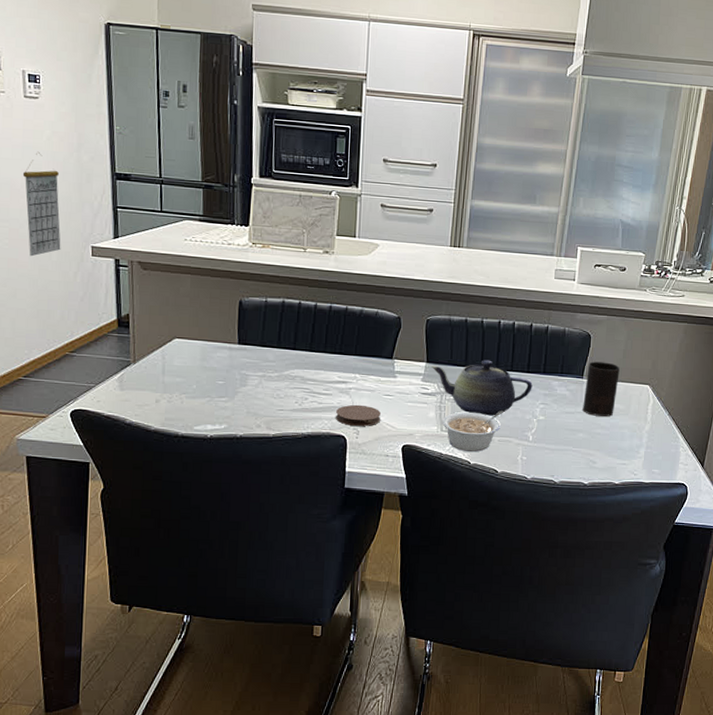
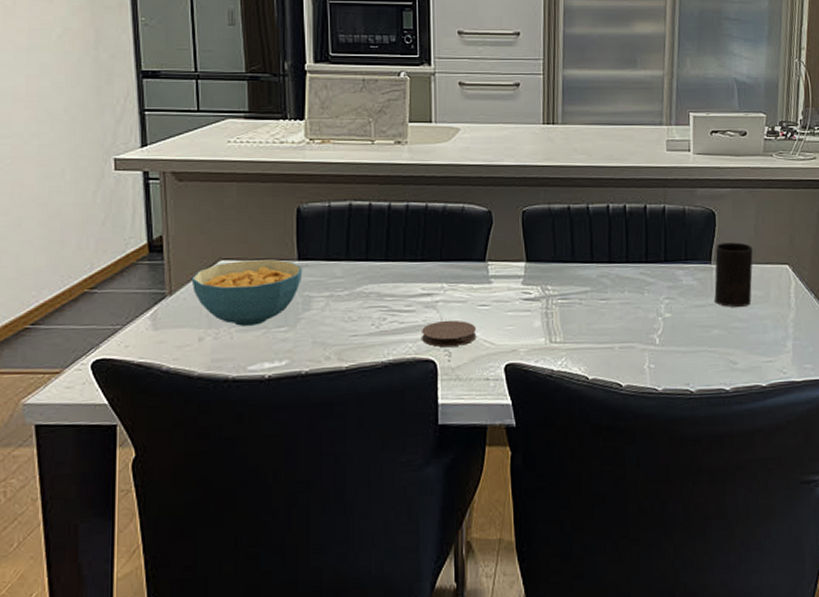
calendar: present [22,151,61,257] -> none [28,53,77,177]
cereal bowl: none [151,340,242,394] -> present [191,259,303,326]
teapot: present [431,360,533,416] -> none [532,252,654,319]
legume: present [442,411,505,453] -> none [551,311,624,366]

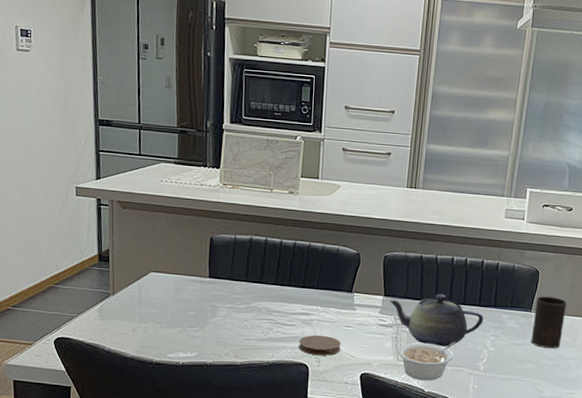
cereal bowl: present [191,259,303,326] -> none [129,274,212,324]
teapot: none [532,252,654,319] -> present [388,294,484,347]
legume: none [551,311,624,366] -> present [398,342,457,381]

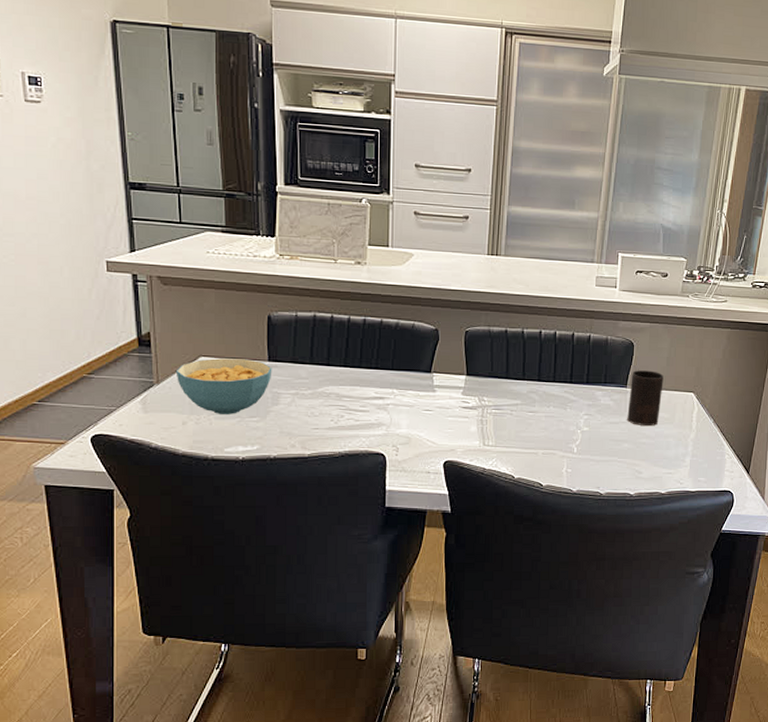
cereal bowl: none [129,274,212,324] -> present [175,358,272,414]
coaster: present [299,335,341,355] -> none [374,421,420,443]
teapot: present [388,294,484,347] -> none [471,371,576,429]
legume: present [398,342,457,381] -> none [485,423,548,466]

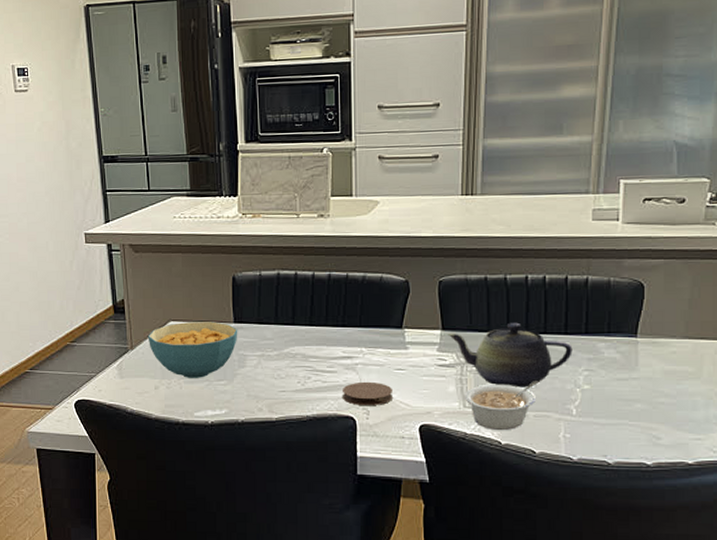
coaster: none [374,421,420,443] -> present [343,381,392,405]
teapot: none [471,371,576,429] -> present [448,322,572,388]
legume: none [485,423,548,466] -> present [465,381,540,431]
cup: present [627,370,664,426] -> none [639,316,685,382]

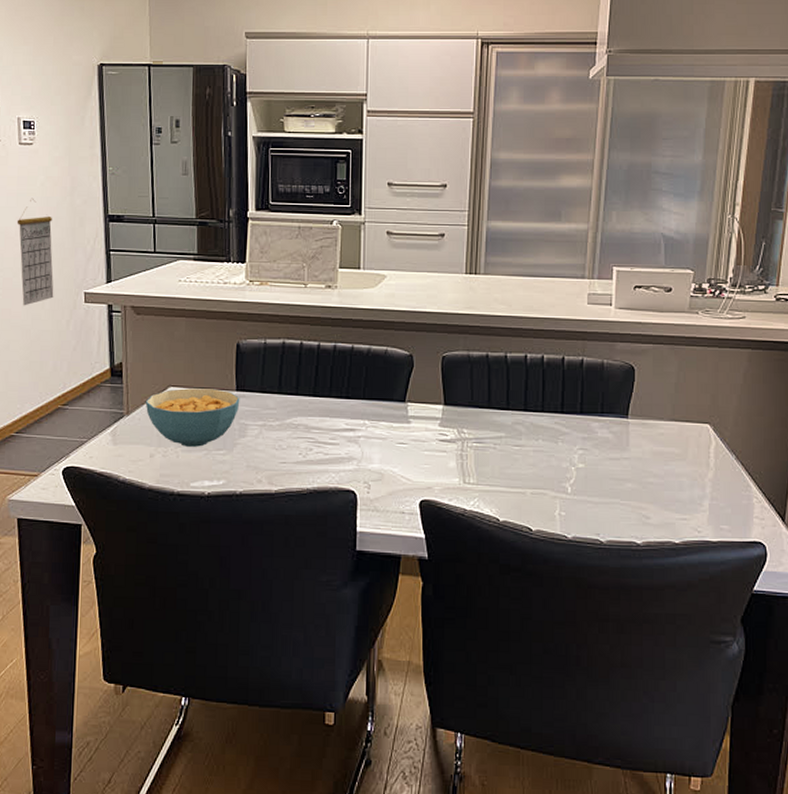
calendar: none [17,143,57,249] -> present [17,198,54,306]
coaster: present [343,381,392,405] -> none [344,454,394,479]
teapot: present [448,322,572,388] -> none [449,400,568,465]
legume: present [465,381,540,431] -> none [465,458,537,508]

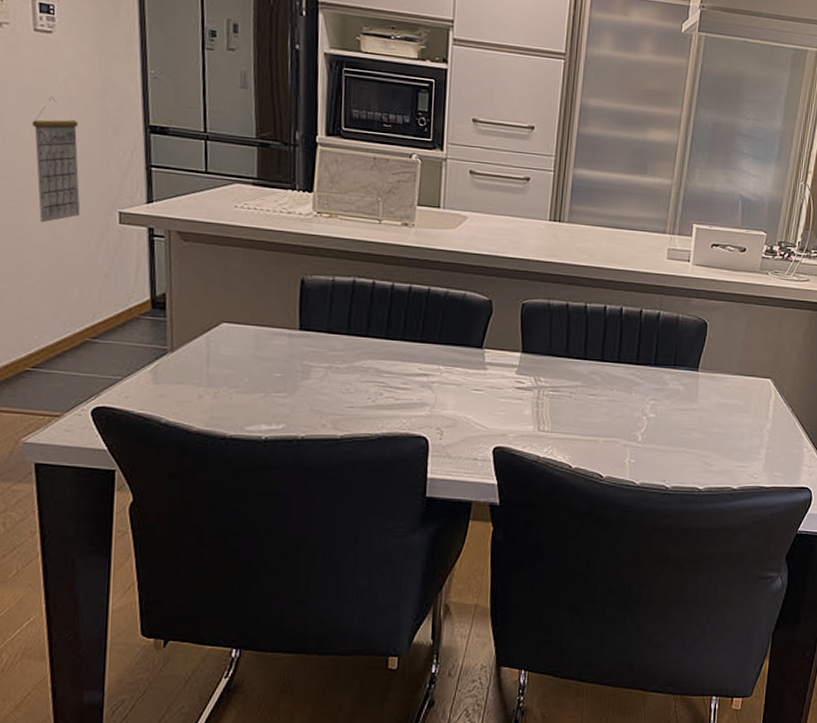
cereal bowl: present [145,388,240,447] -> none [193,325,304,389]

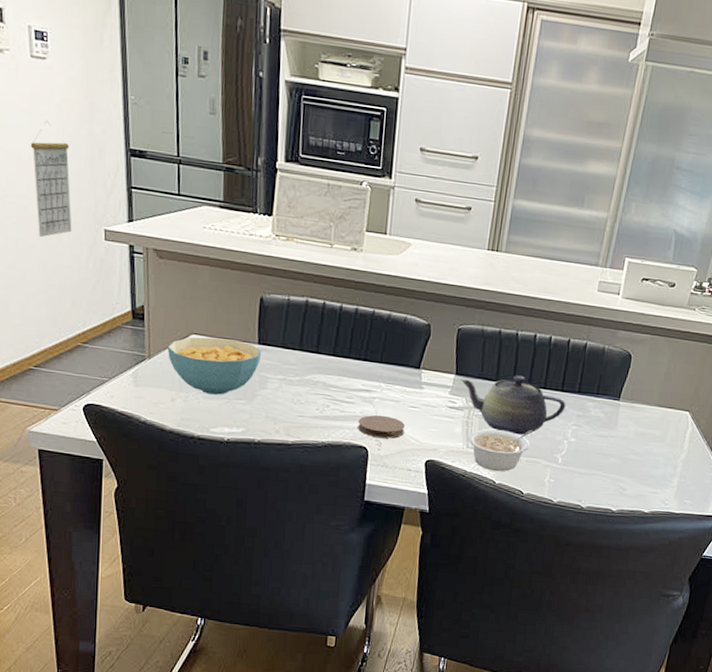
cereal bowl: none [193,325,304,389] -> present [167,337,262,395]
coaster: none [416,400,468,426] -> present [358,414,405,438]
teapot: none [527,350,642,414] -> present [460,375,566,435]
legume: none [540,407,611,455] -> present [469,428,535,472]

